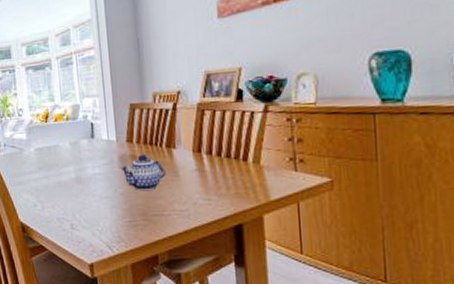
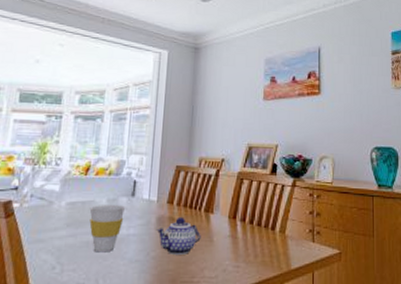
cup: none [55,147,88,191] -> present [89,205,125,253]

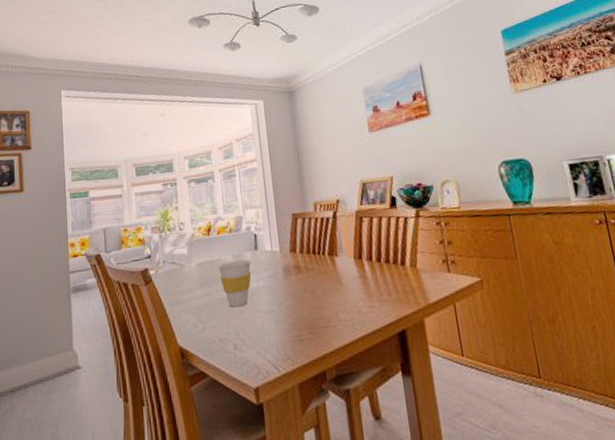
teapot: present [156,216,201,256] -> none [284,263,330,303]

